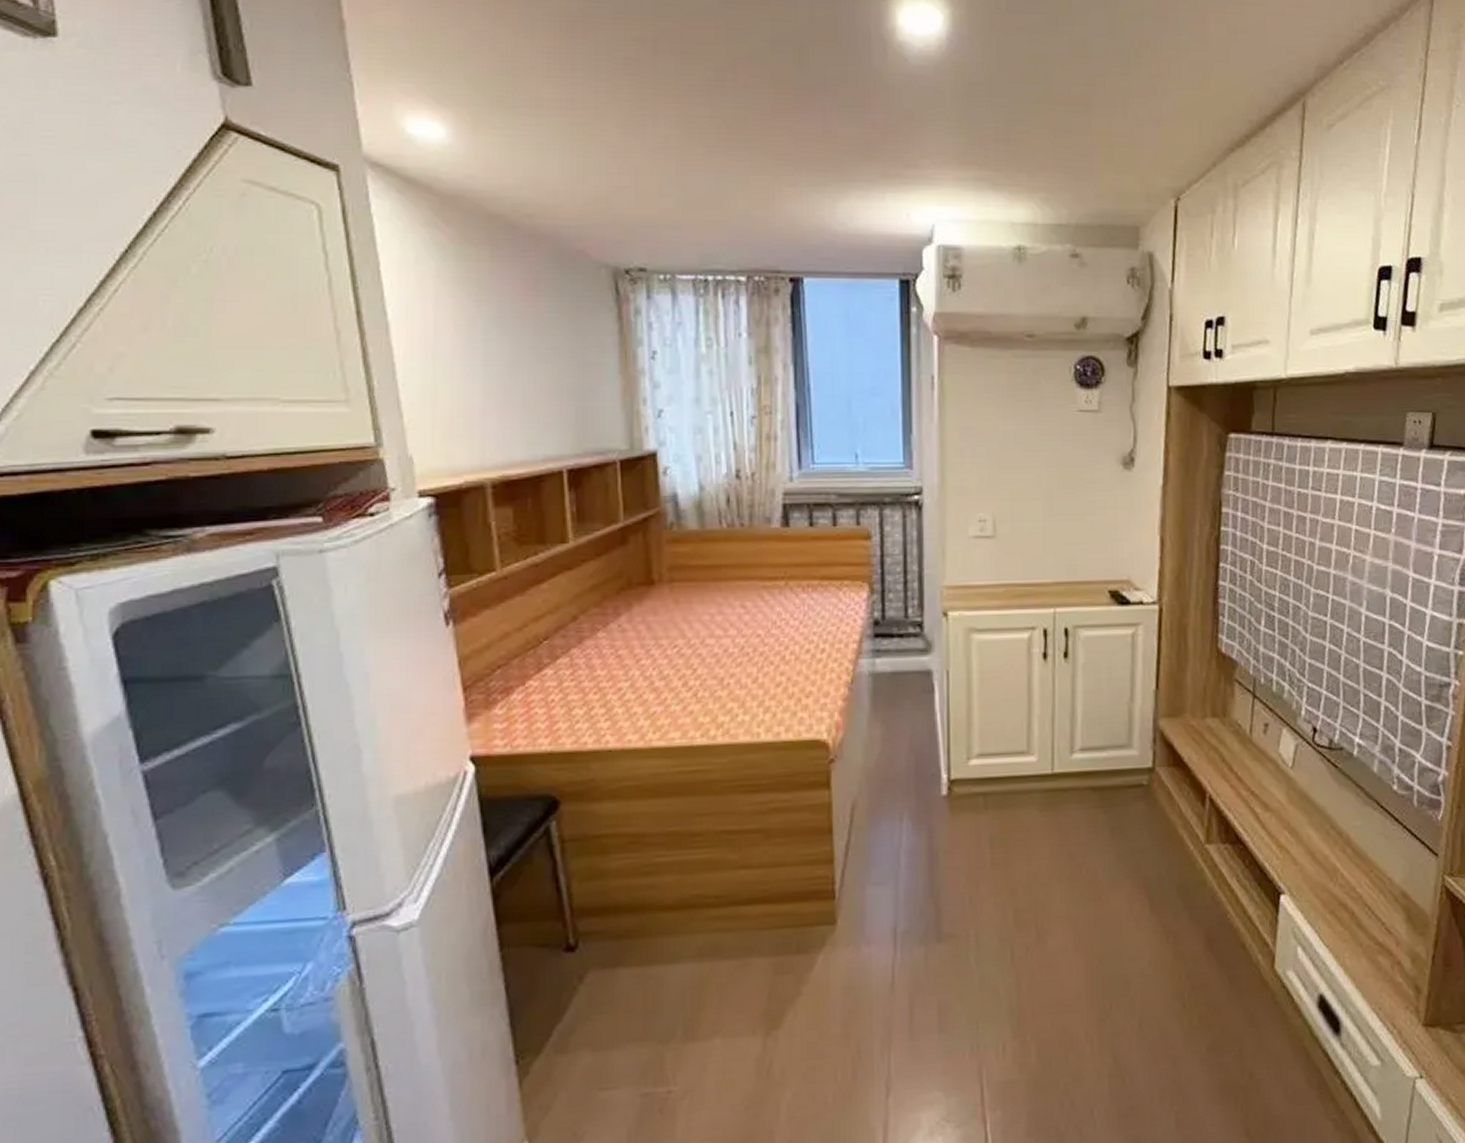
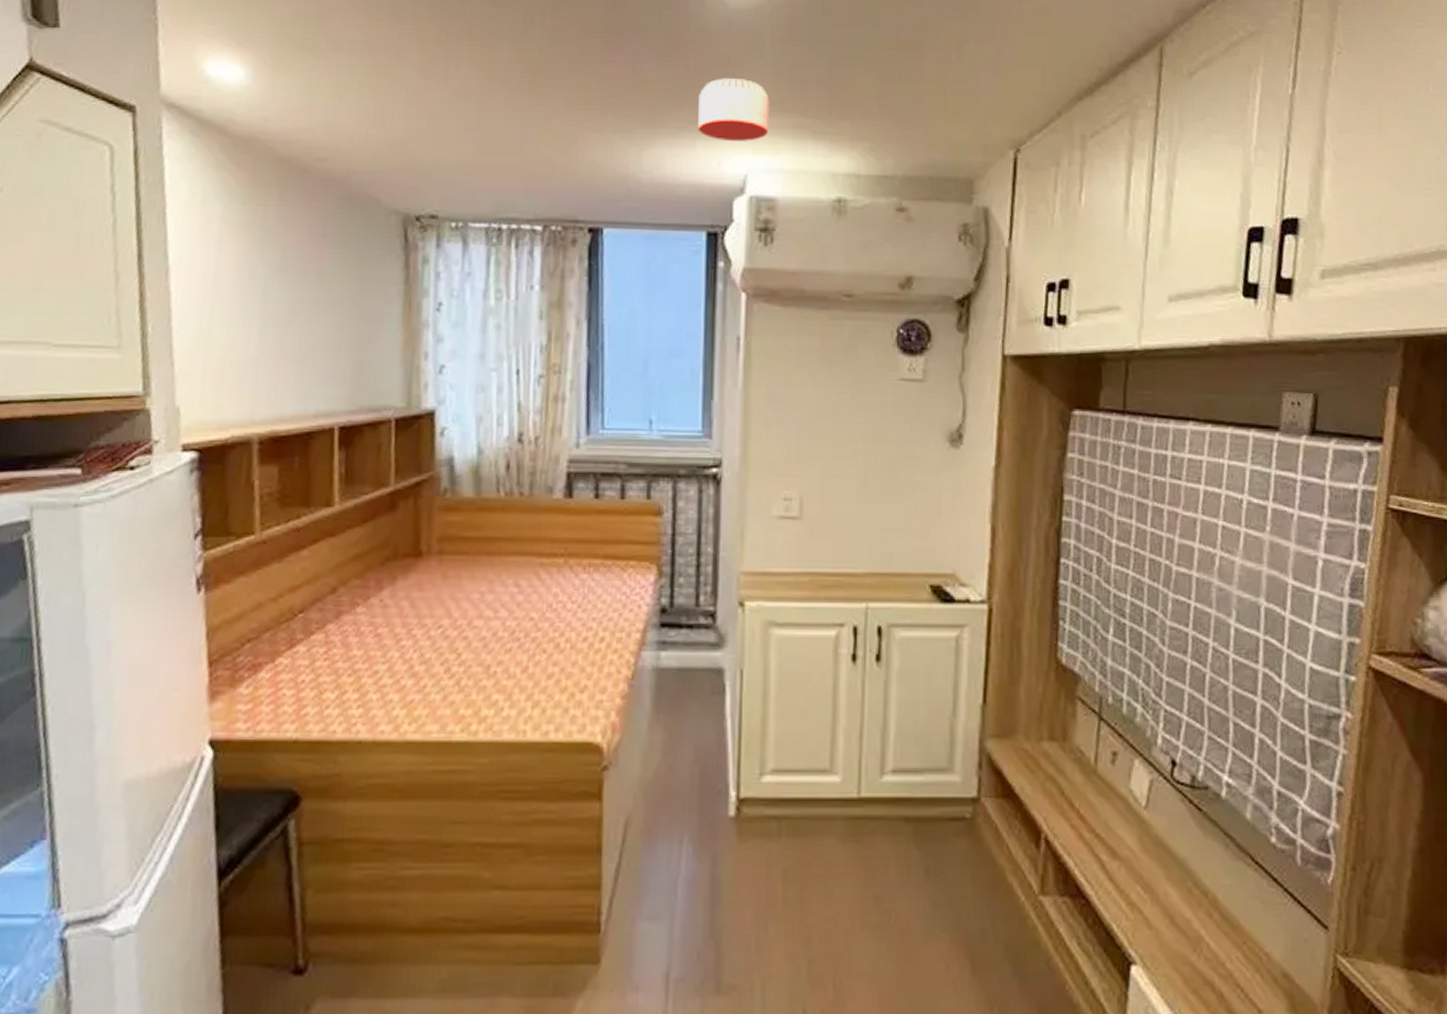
smoke detector: none [886,133,953,193] -> present [698,78,770,141]

